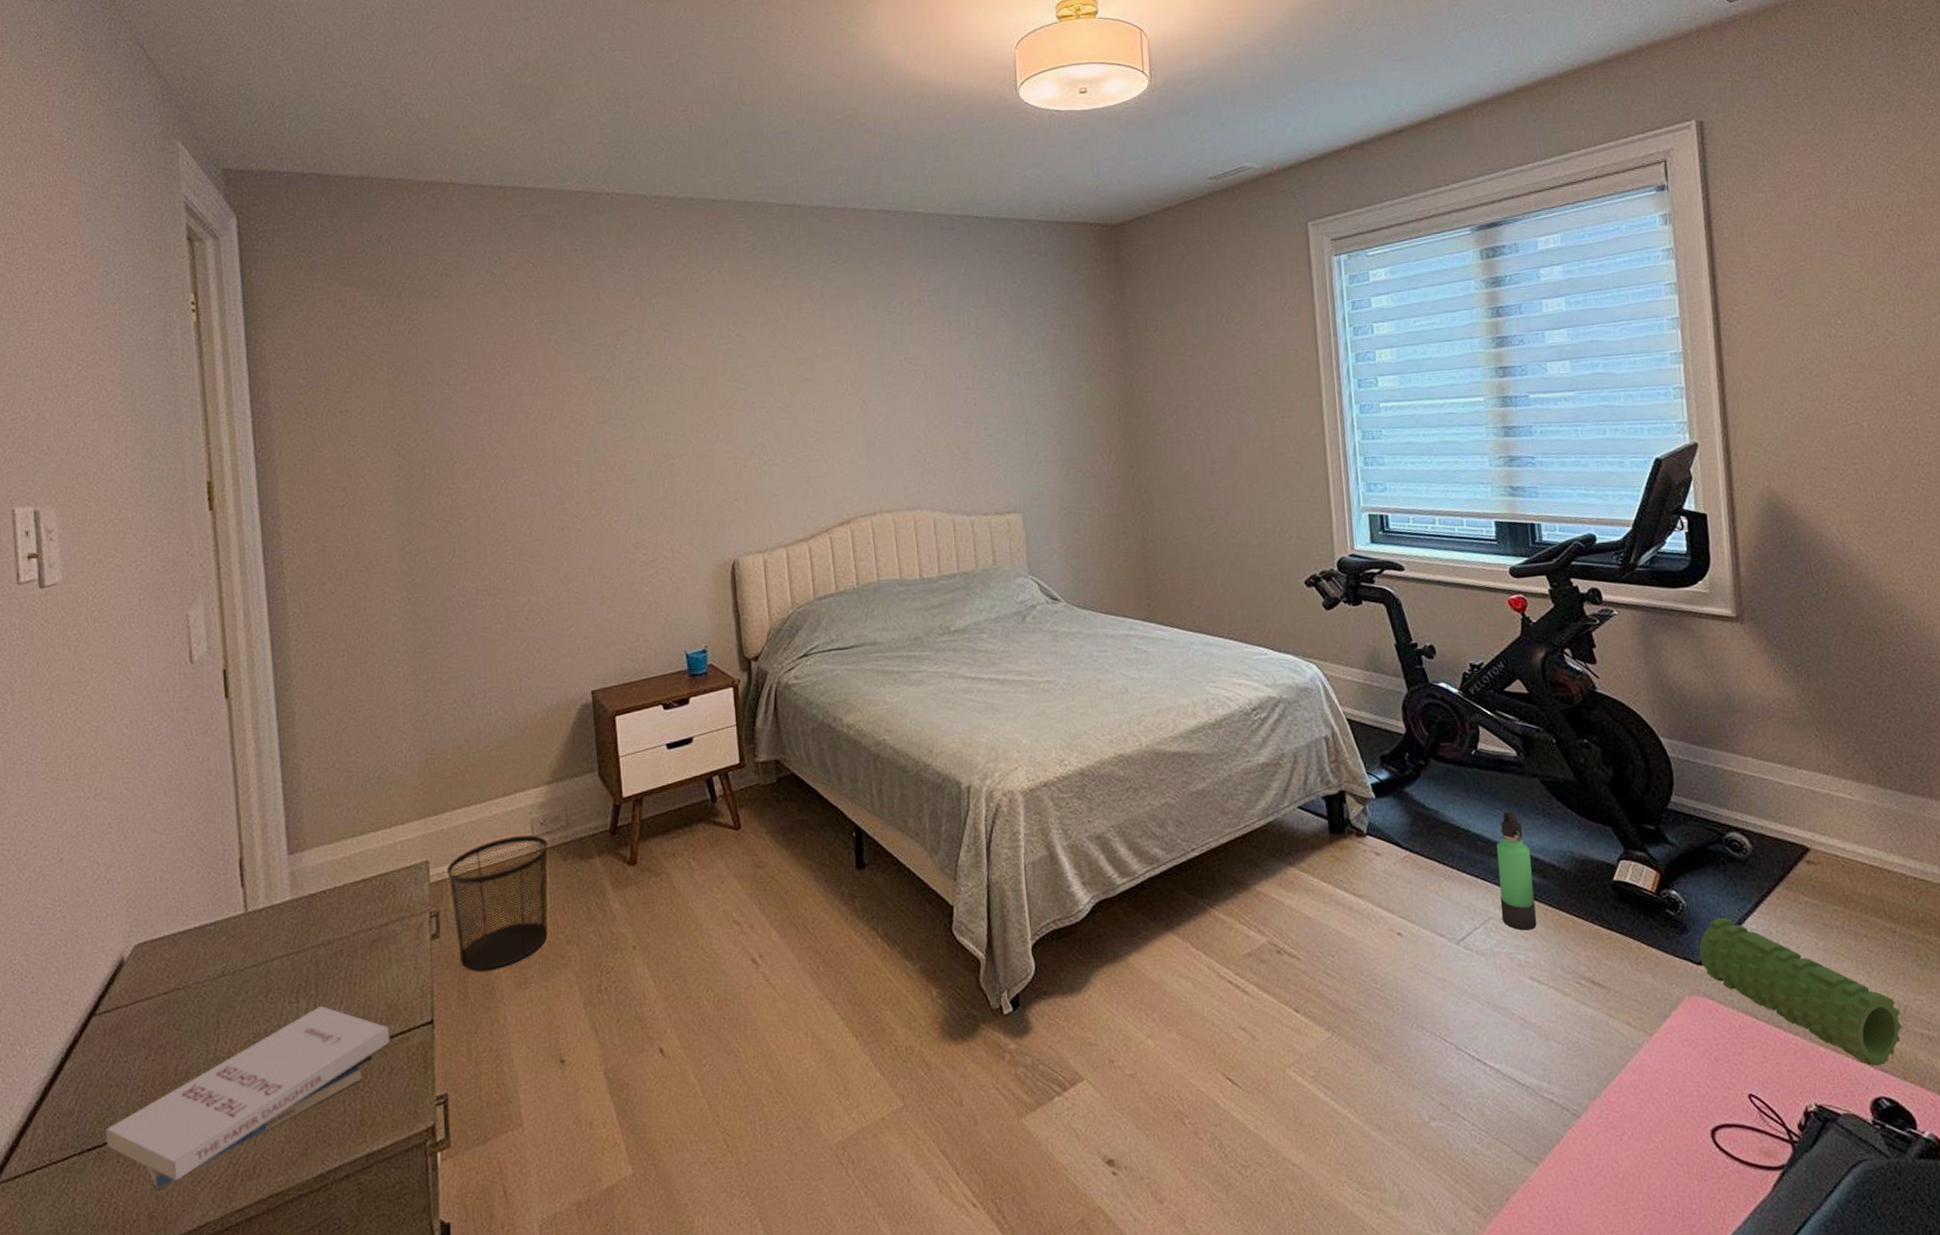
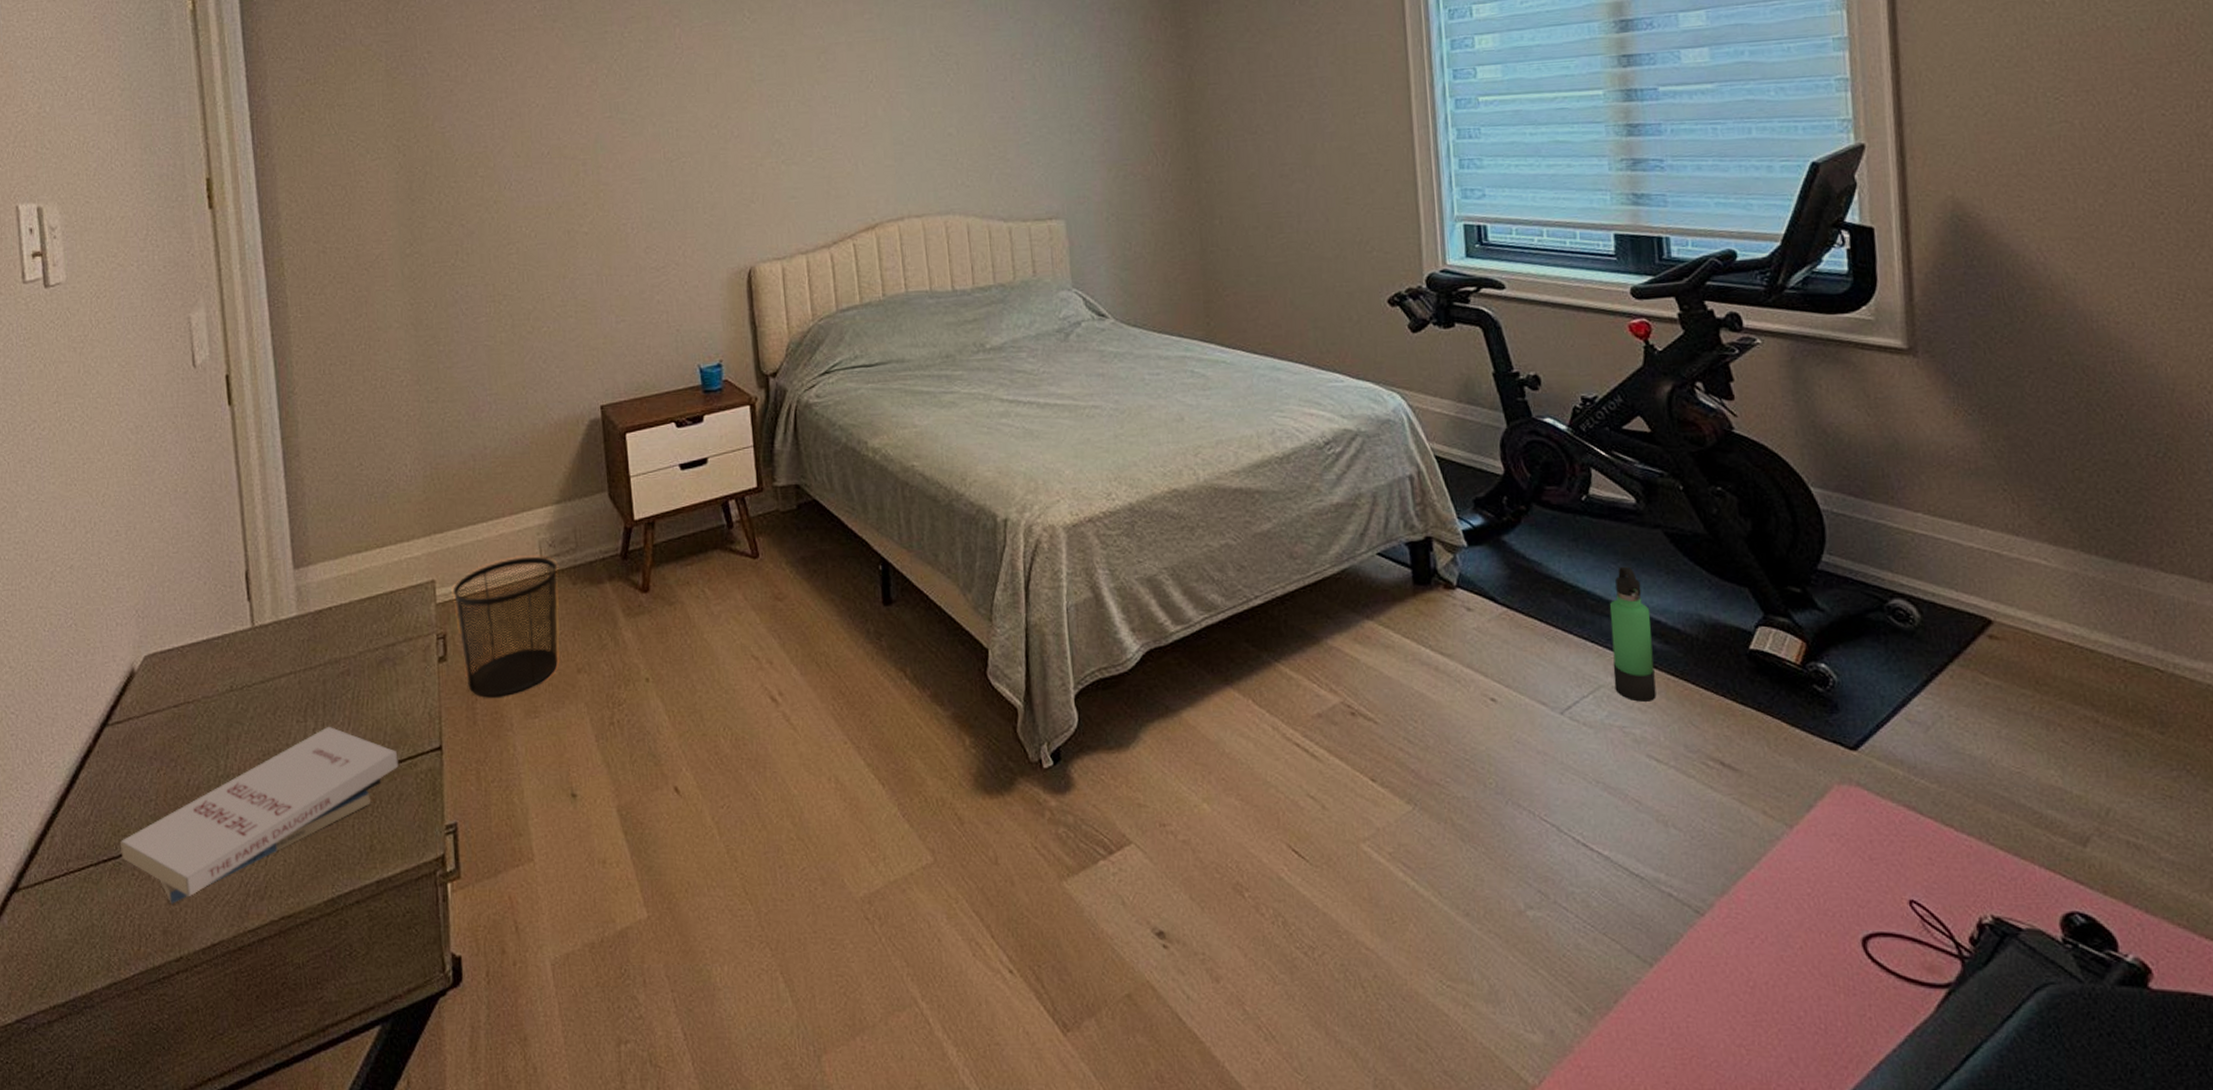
foam roller: present [1699,917,1902,1067] -> none [1852,696,2103,877]

